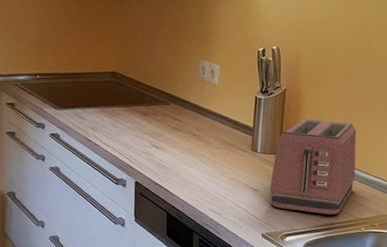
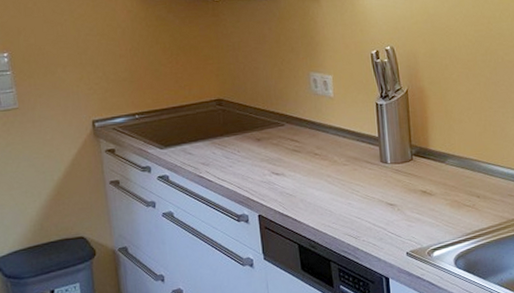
toaster: present [269,119,357,215] -> none [407,116,499,222]

